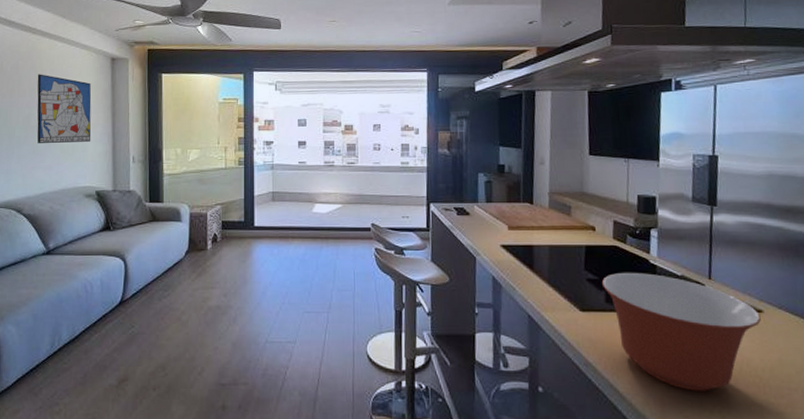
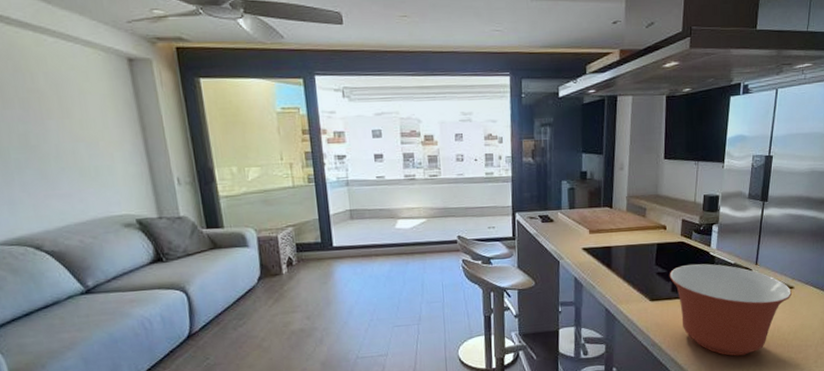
wall art: present [37,74,92,143] -> none [25,78,119,167]

